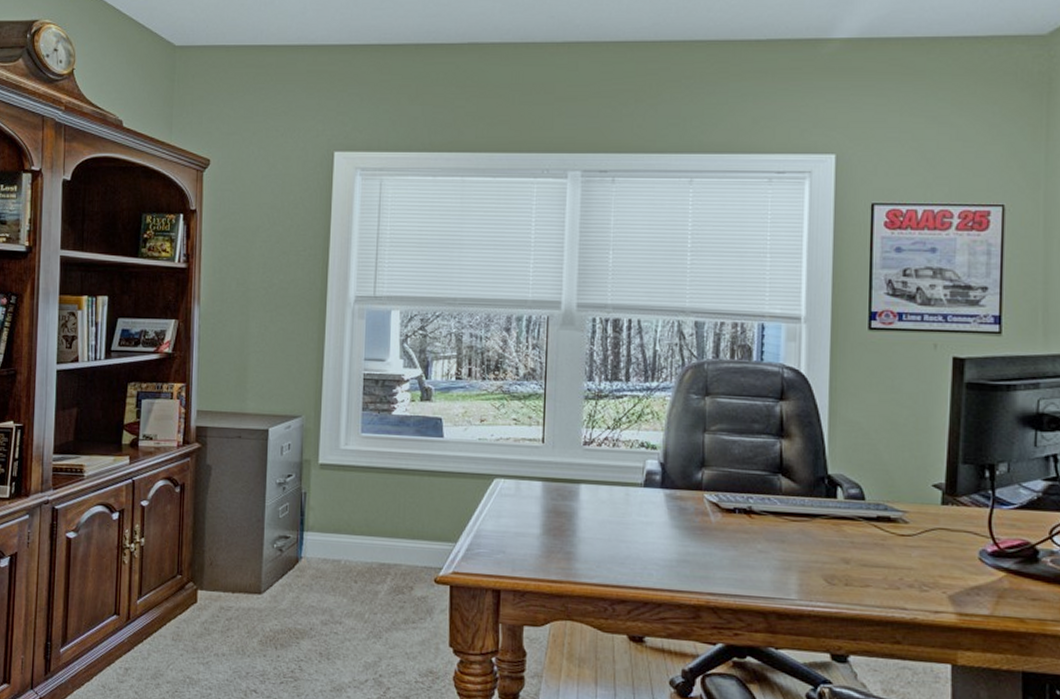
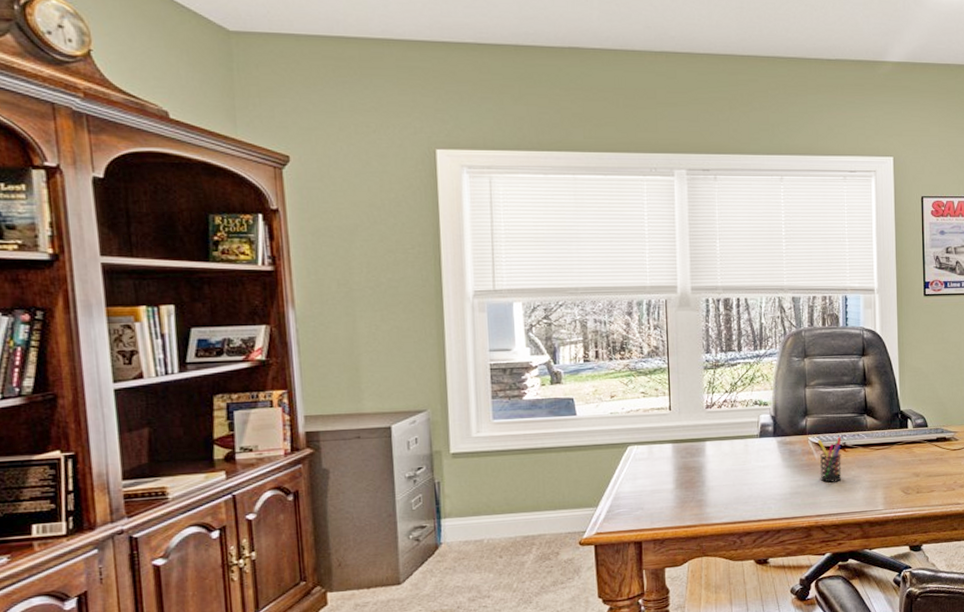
pen holder: none [715,498,746,555] -> present [818,436,842,483]

